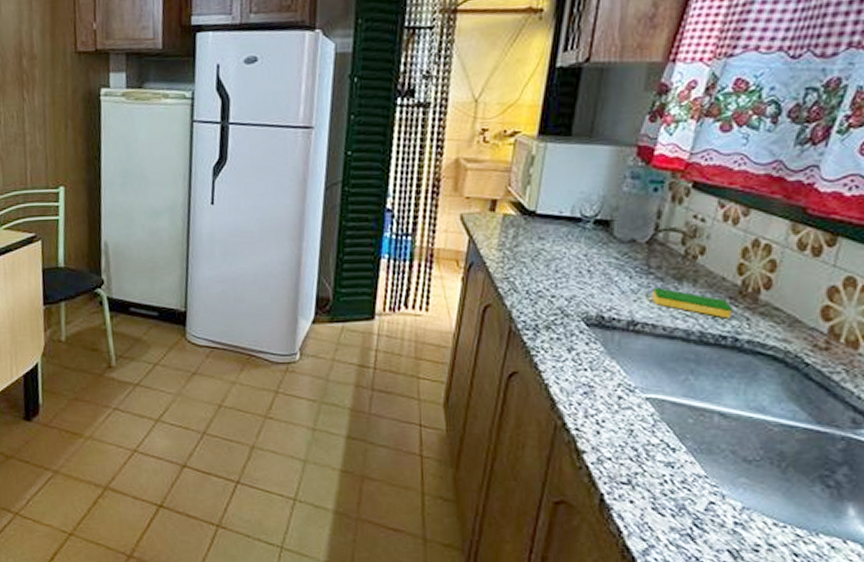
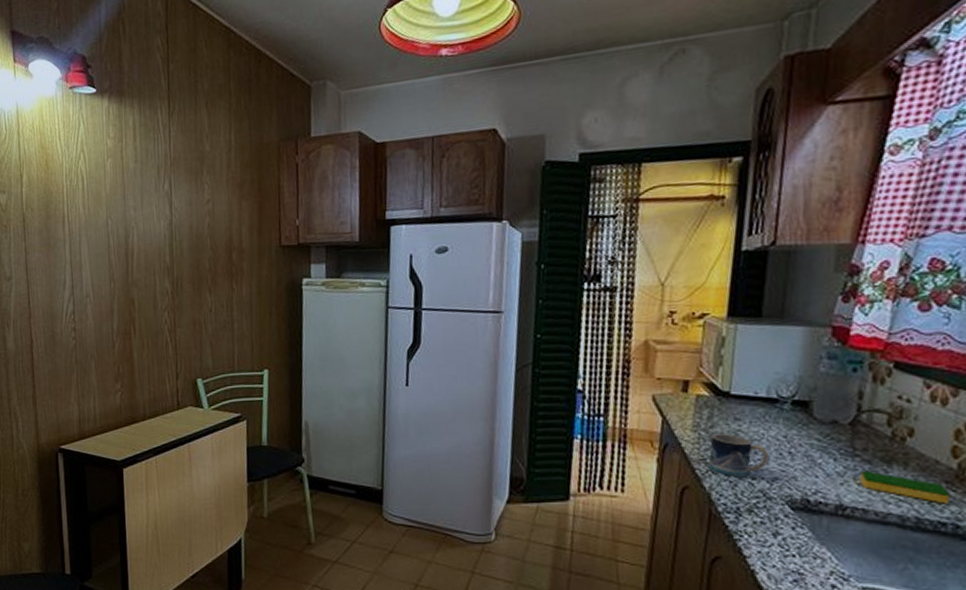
mug: none [510,252,570,296] -> present [708,433,770,478]

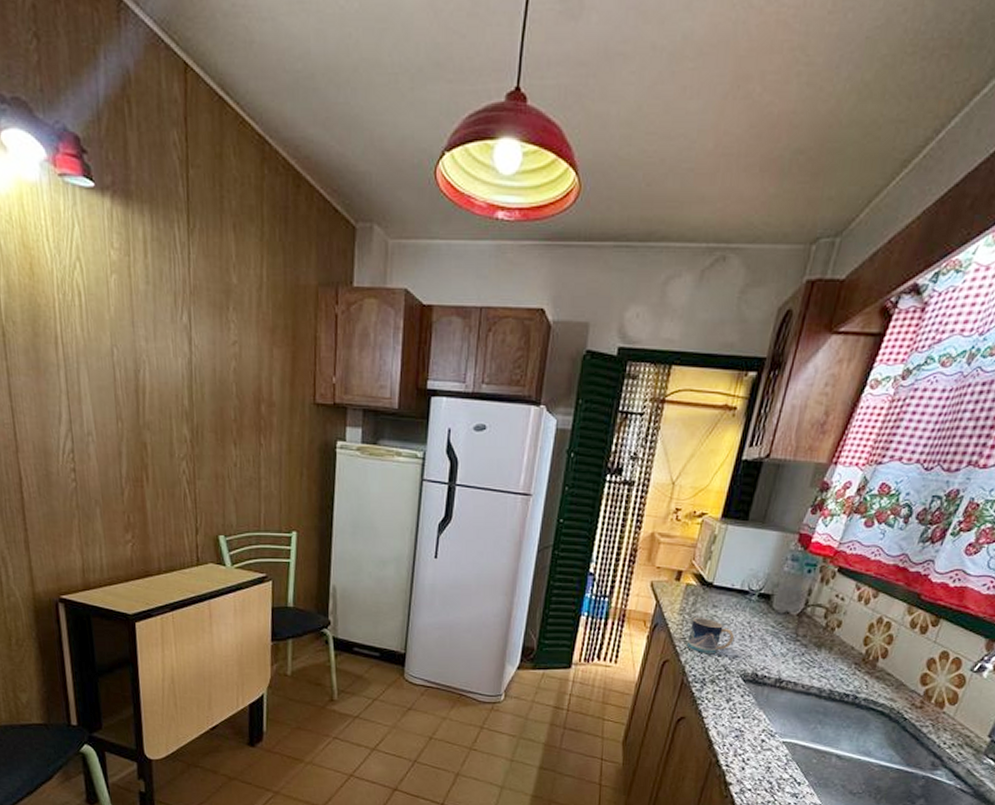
dish sponge: present [859,470,951,504] -> none [796,652,857,680]

